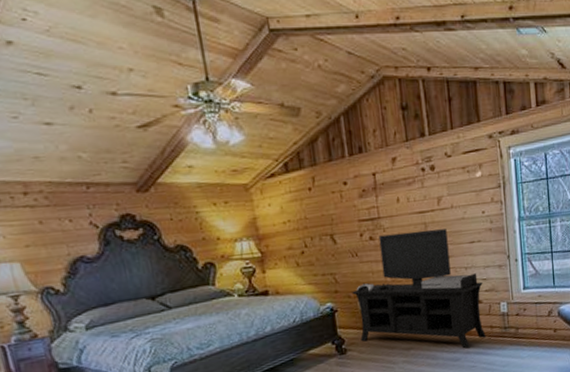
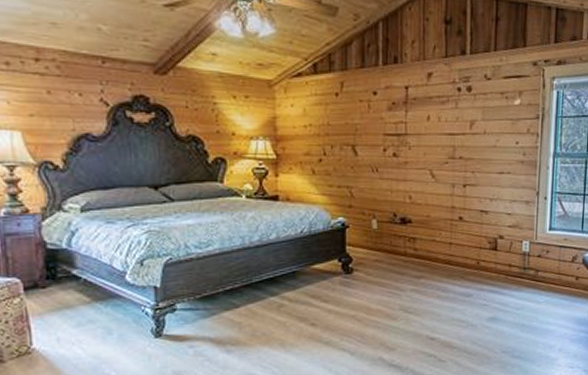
media console: present [351,229,486,350] -> none [366,153,507,286]

